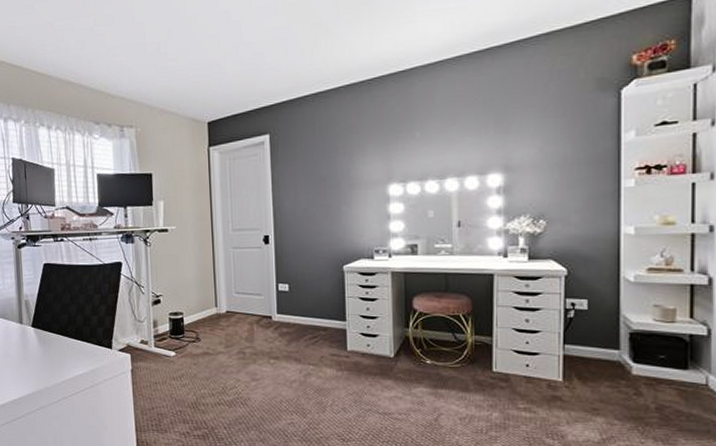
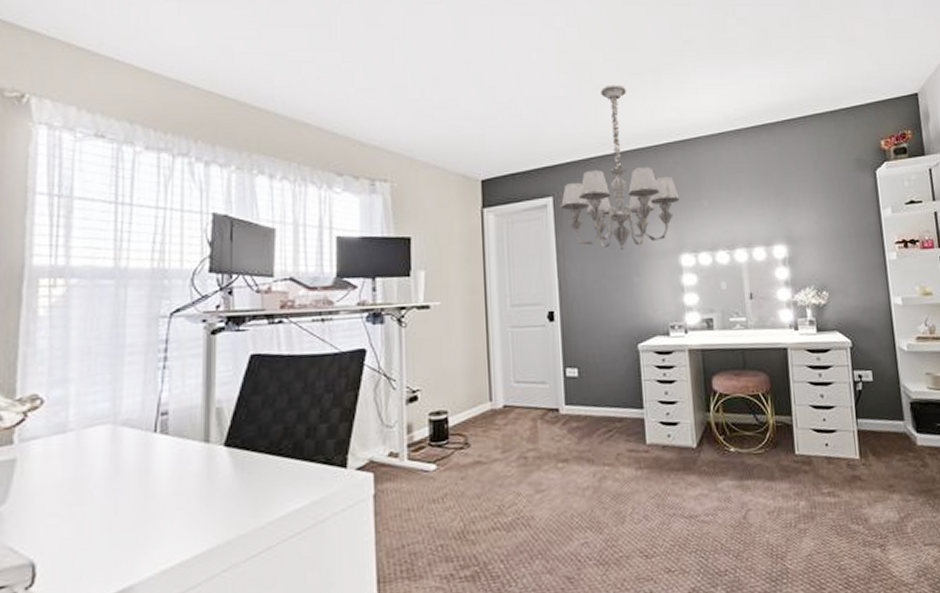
chandelier: none [275,20,391,181] -> present [560,84,680,250]

